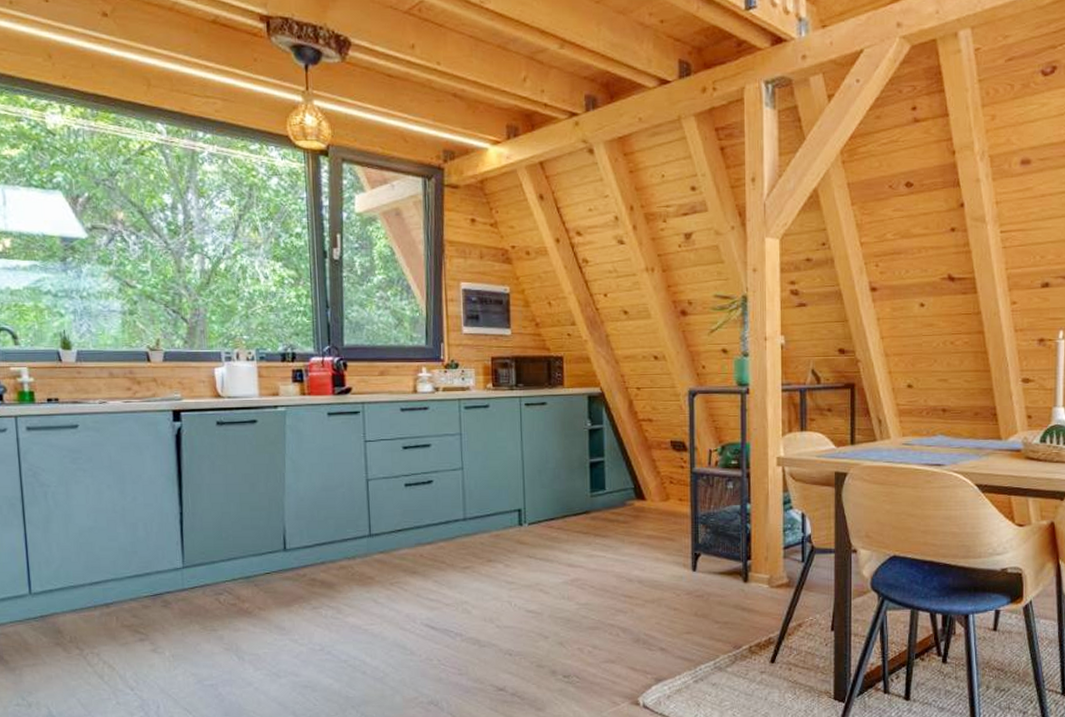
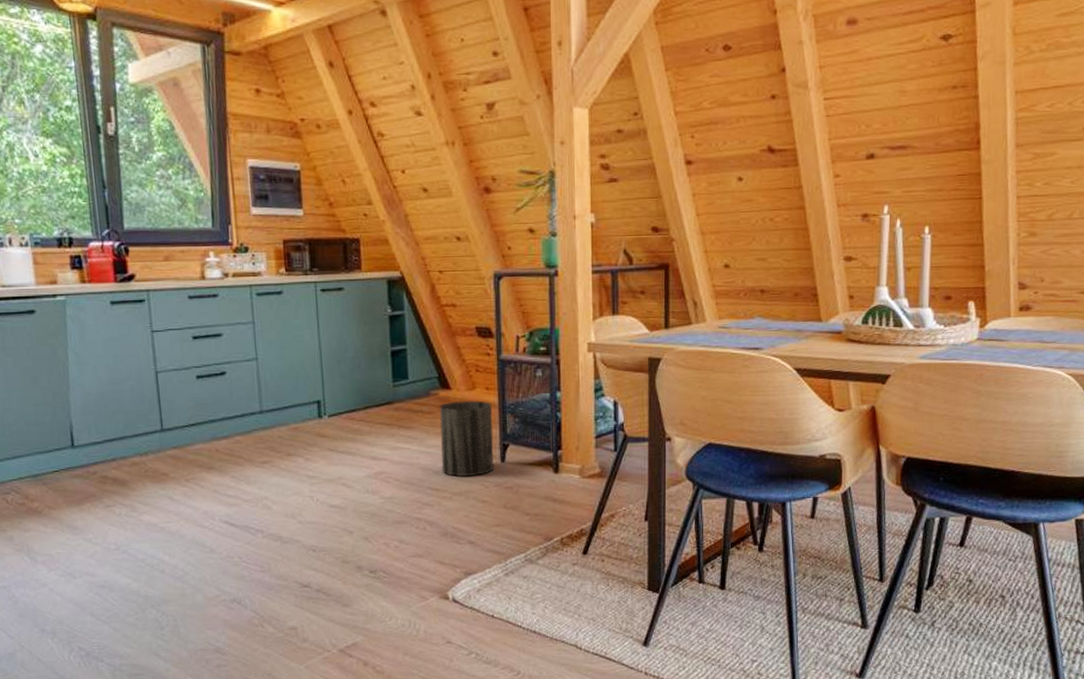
trash can: none [635,511,686,585] -> present [440,400,494,477]

